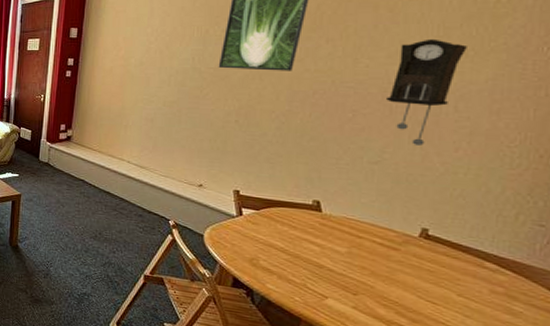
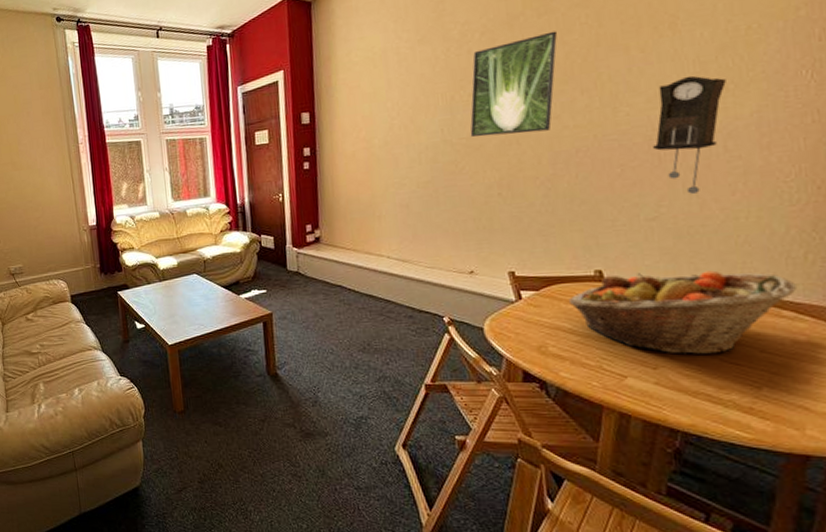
fruit basket: none [284,206,503,291] -> present [568,270,797,355]

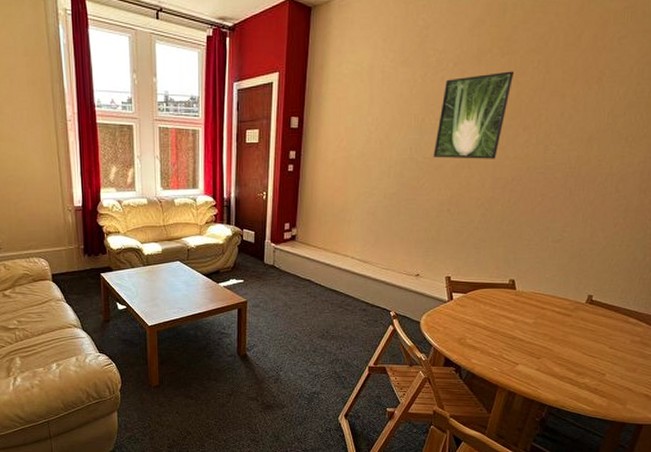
fruit basket: present [568,270,797,355] -> none [486,284,642,349]
pendulum clock: present [653,75,726,194] -> none [568,125,627,223]

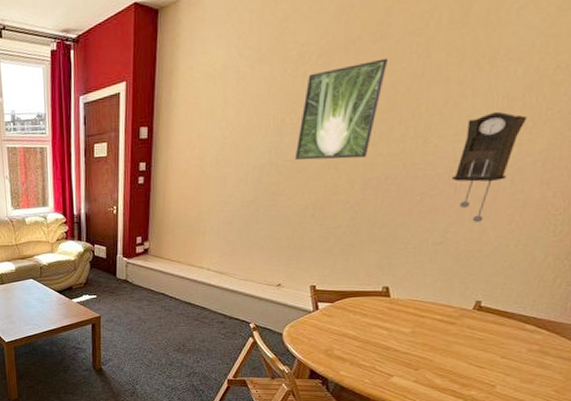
pendulum clock: none [568,125,627,223] -> present [452,111,527,222]

